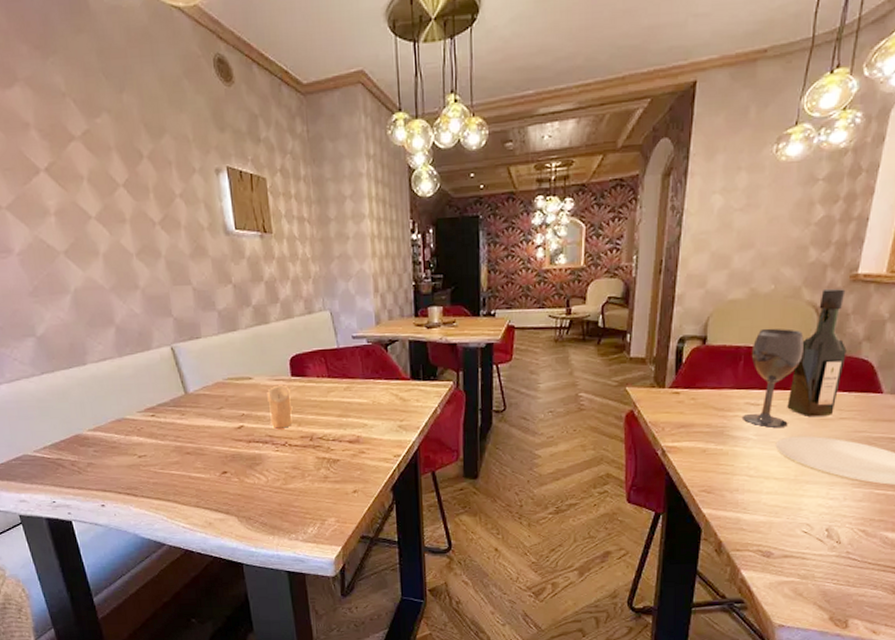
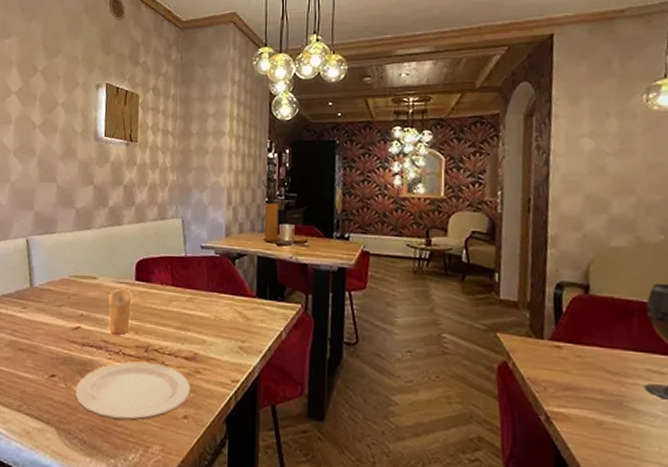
plate: none [249,449,357,502] -> present [75,361,191,421]
vase: none [407,253,432,326] -> present [262,172,287,243]

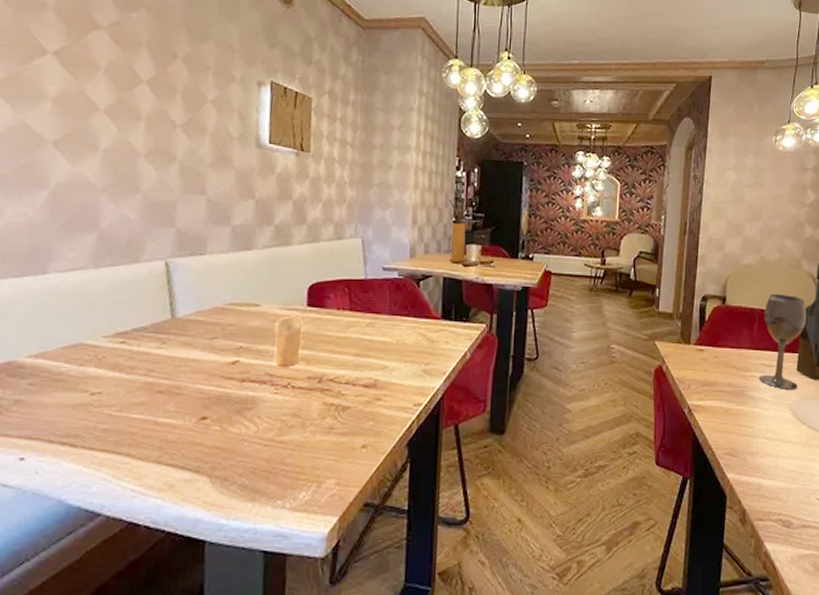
plate: present [75,361,191,421] -> none [232,394,370,458]

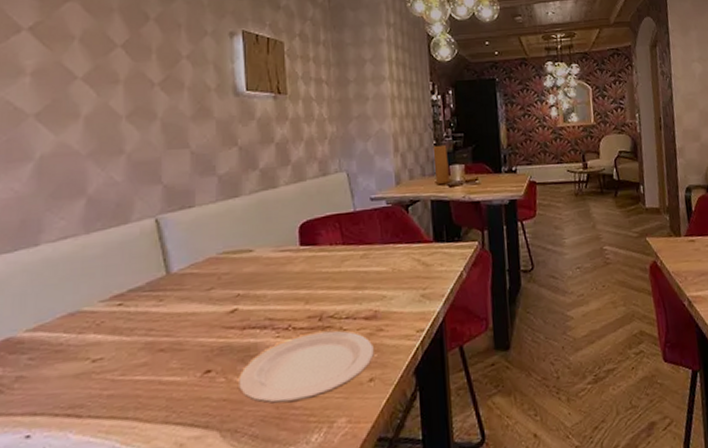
plate: none [232,394,370,458] -> present [239,330,374,404]
candle: present [275,317,303,366] -> none [271,257,299,309]

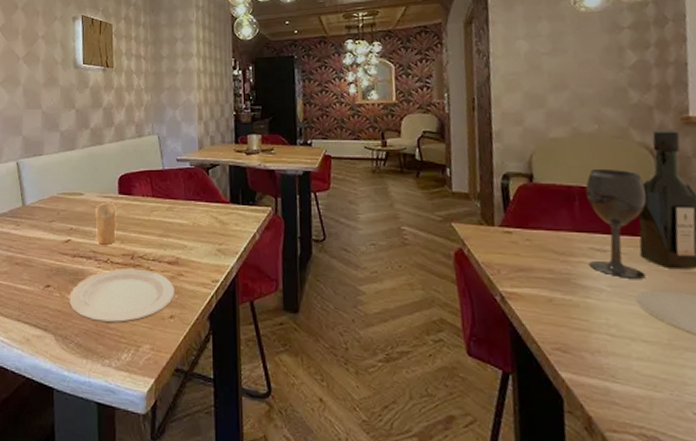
candle: none [271,257,299,309] -> present [96,203,116,245]
vase: present [428,113,452,185] -> none [229,87,251,152]

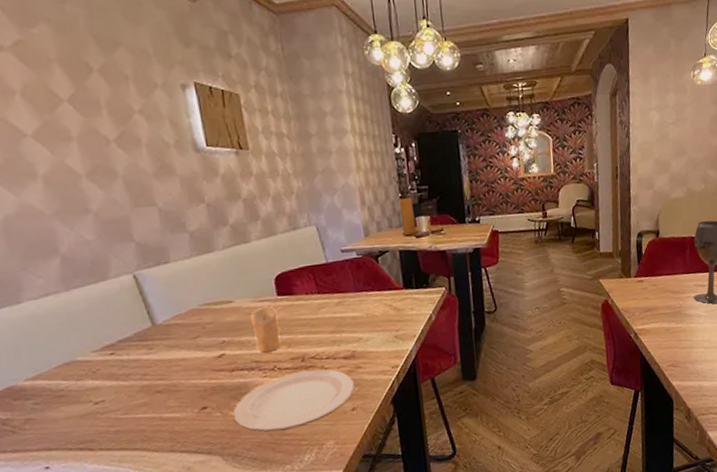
vase: none [229,87,251,152] -> present [393,166,416,236]

